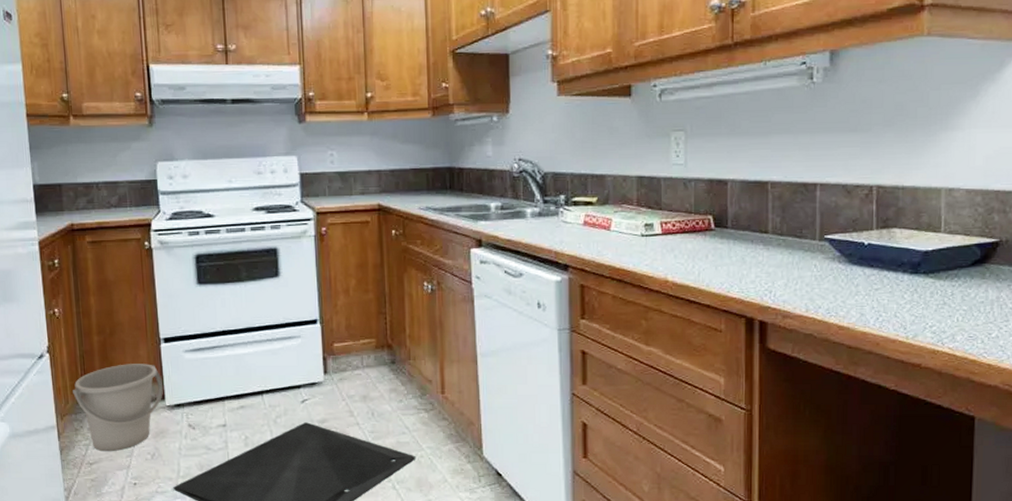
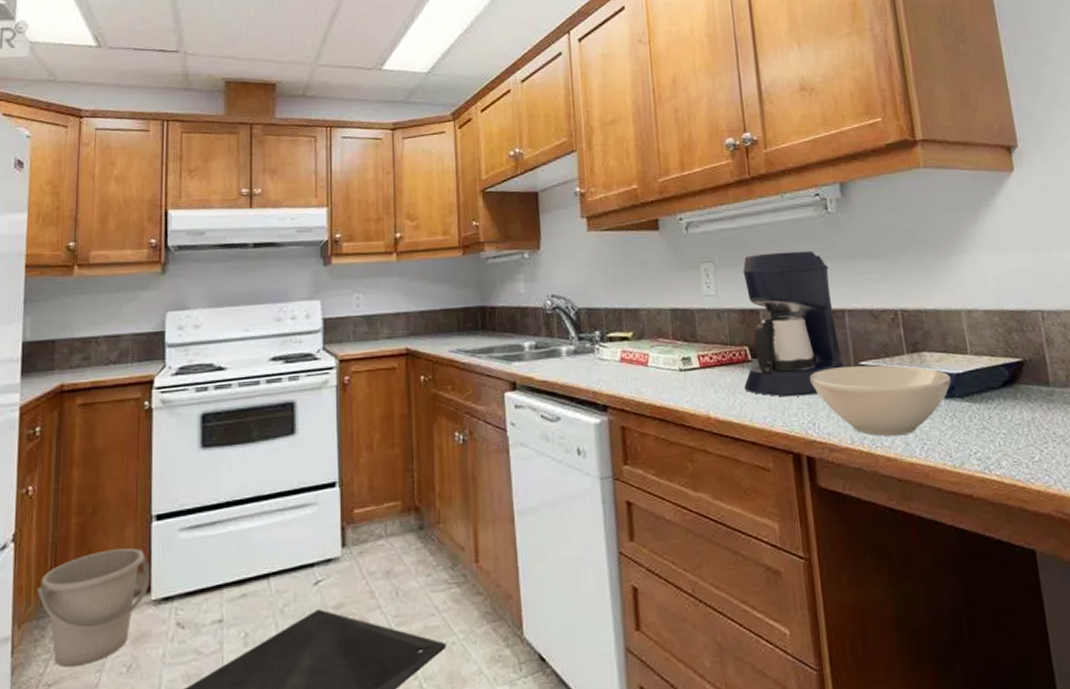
coffee maker: none [704,122,809,265] -> present [743,251,845,397]
bowl: none [771,239,918,306] -> present [809,365,951,436]

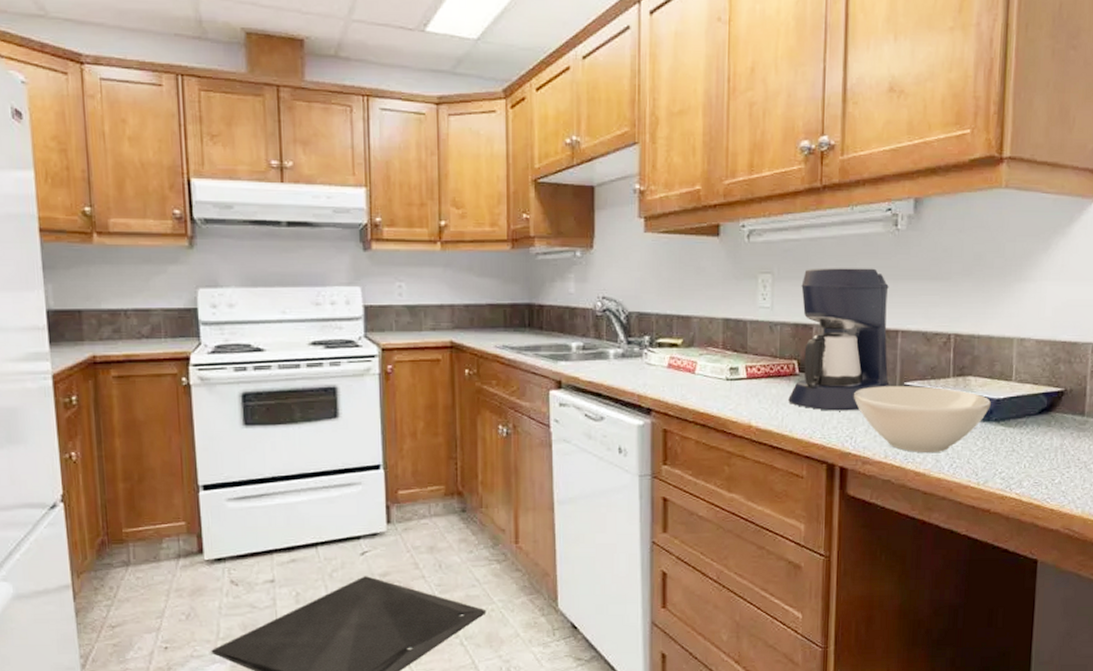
bucket: present [37,548,151,668] -> none [92,514,202,613]

